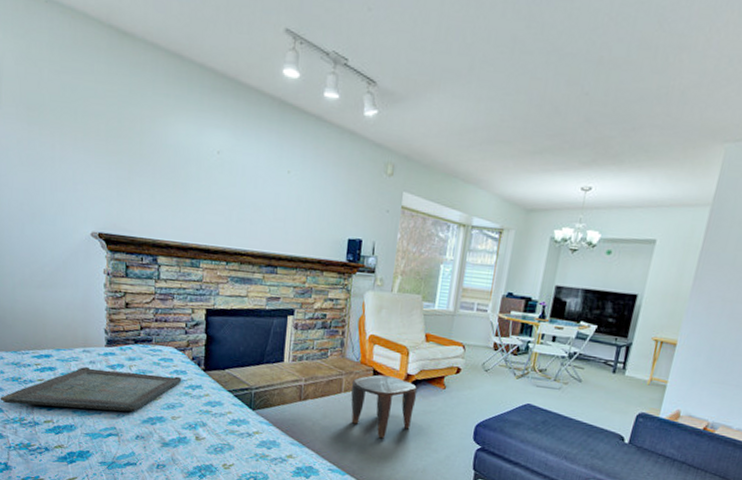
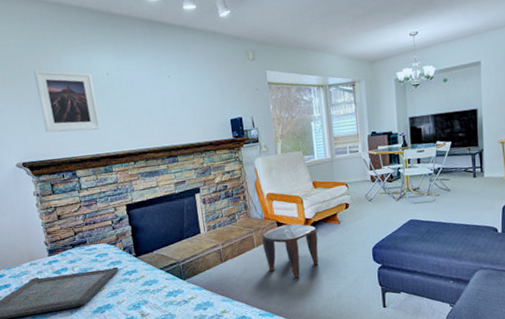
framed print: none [132,128,199,215] -> present [34,69,101,133]

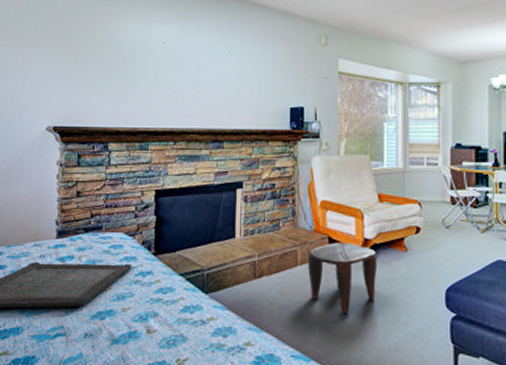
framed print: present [34,69,101,133] -> none [85,30,147,100]

